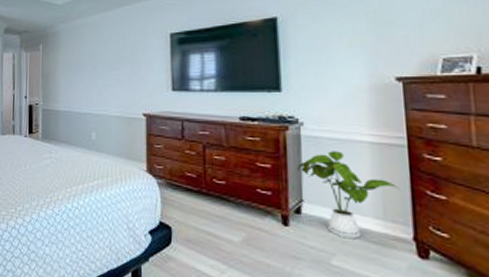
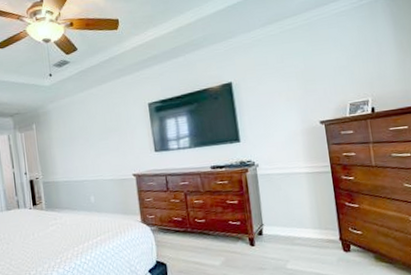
house plant: present [297,151,400,240] -> none [257,183,328,248]

